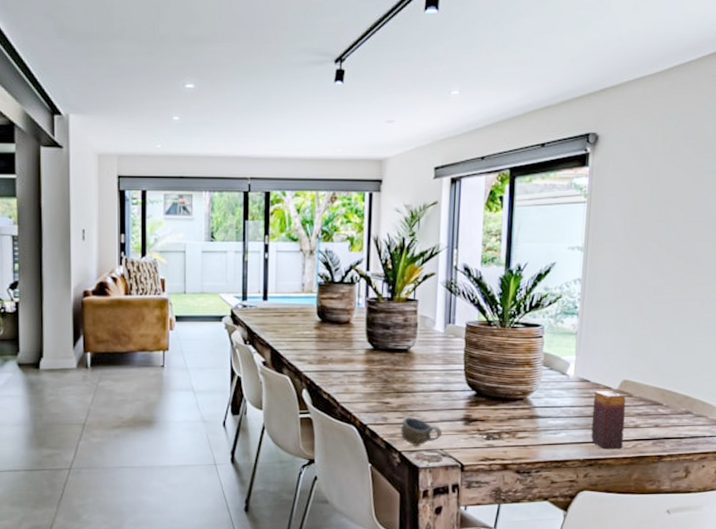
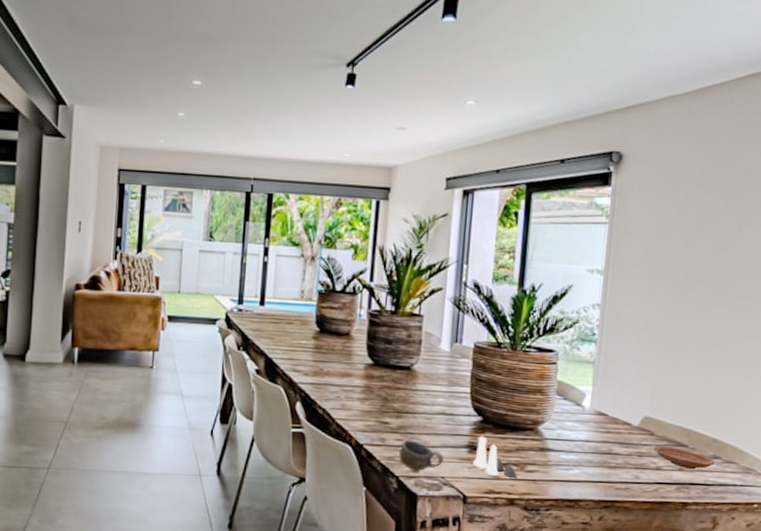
salt and pepper shaker set: none [469,408,510,445] -> present [473,436,517,478]
candle: present [591,391,626,450] -> none [607,426,647,493]
plate: none [632,406,687,425] -> present [654,446,715,470]

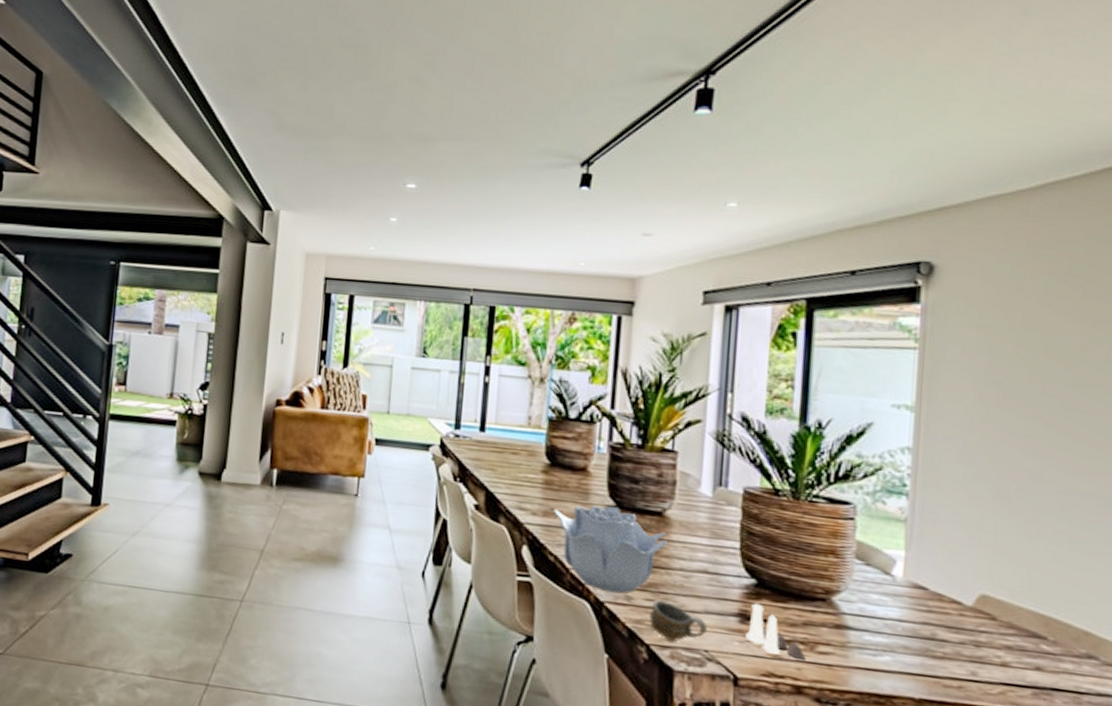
decorative bowl: none [321,364,414,437] -> present [552,505,667,594]
plate: present [654,446,715,470] -> none [996,635,1089,671]

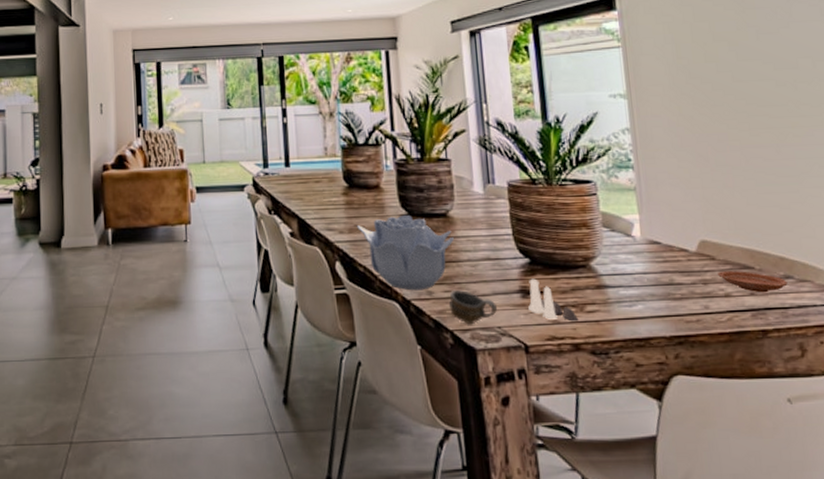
plate: none [996,635,1089,671] -> present [718,271,788,293]

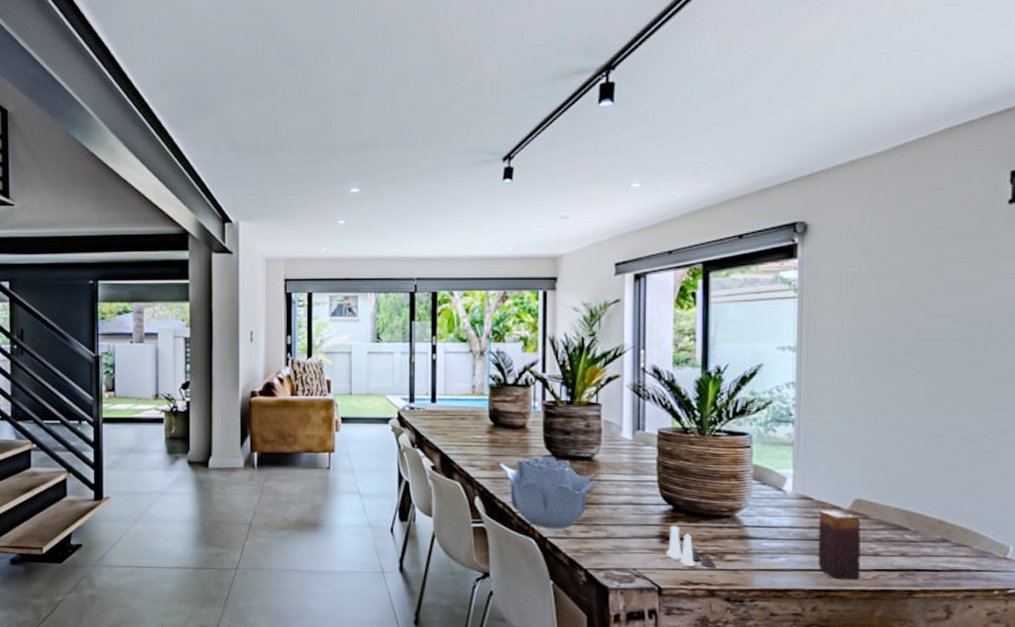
cup: present [448,290,498,325] -> none [585,531,635,565]
candle: none [668,254,716,324] -> present [818,511,861,580]
plate: present [718,271,788,293] -> none [869,531,943,555]

